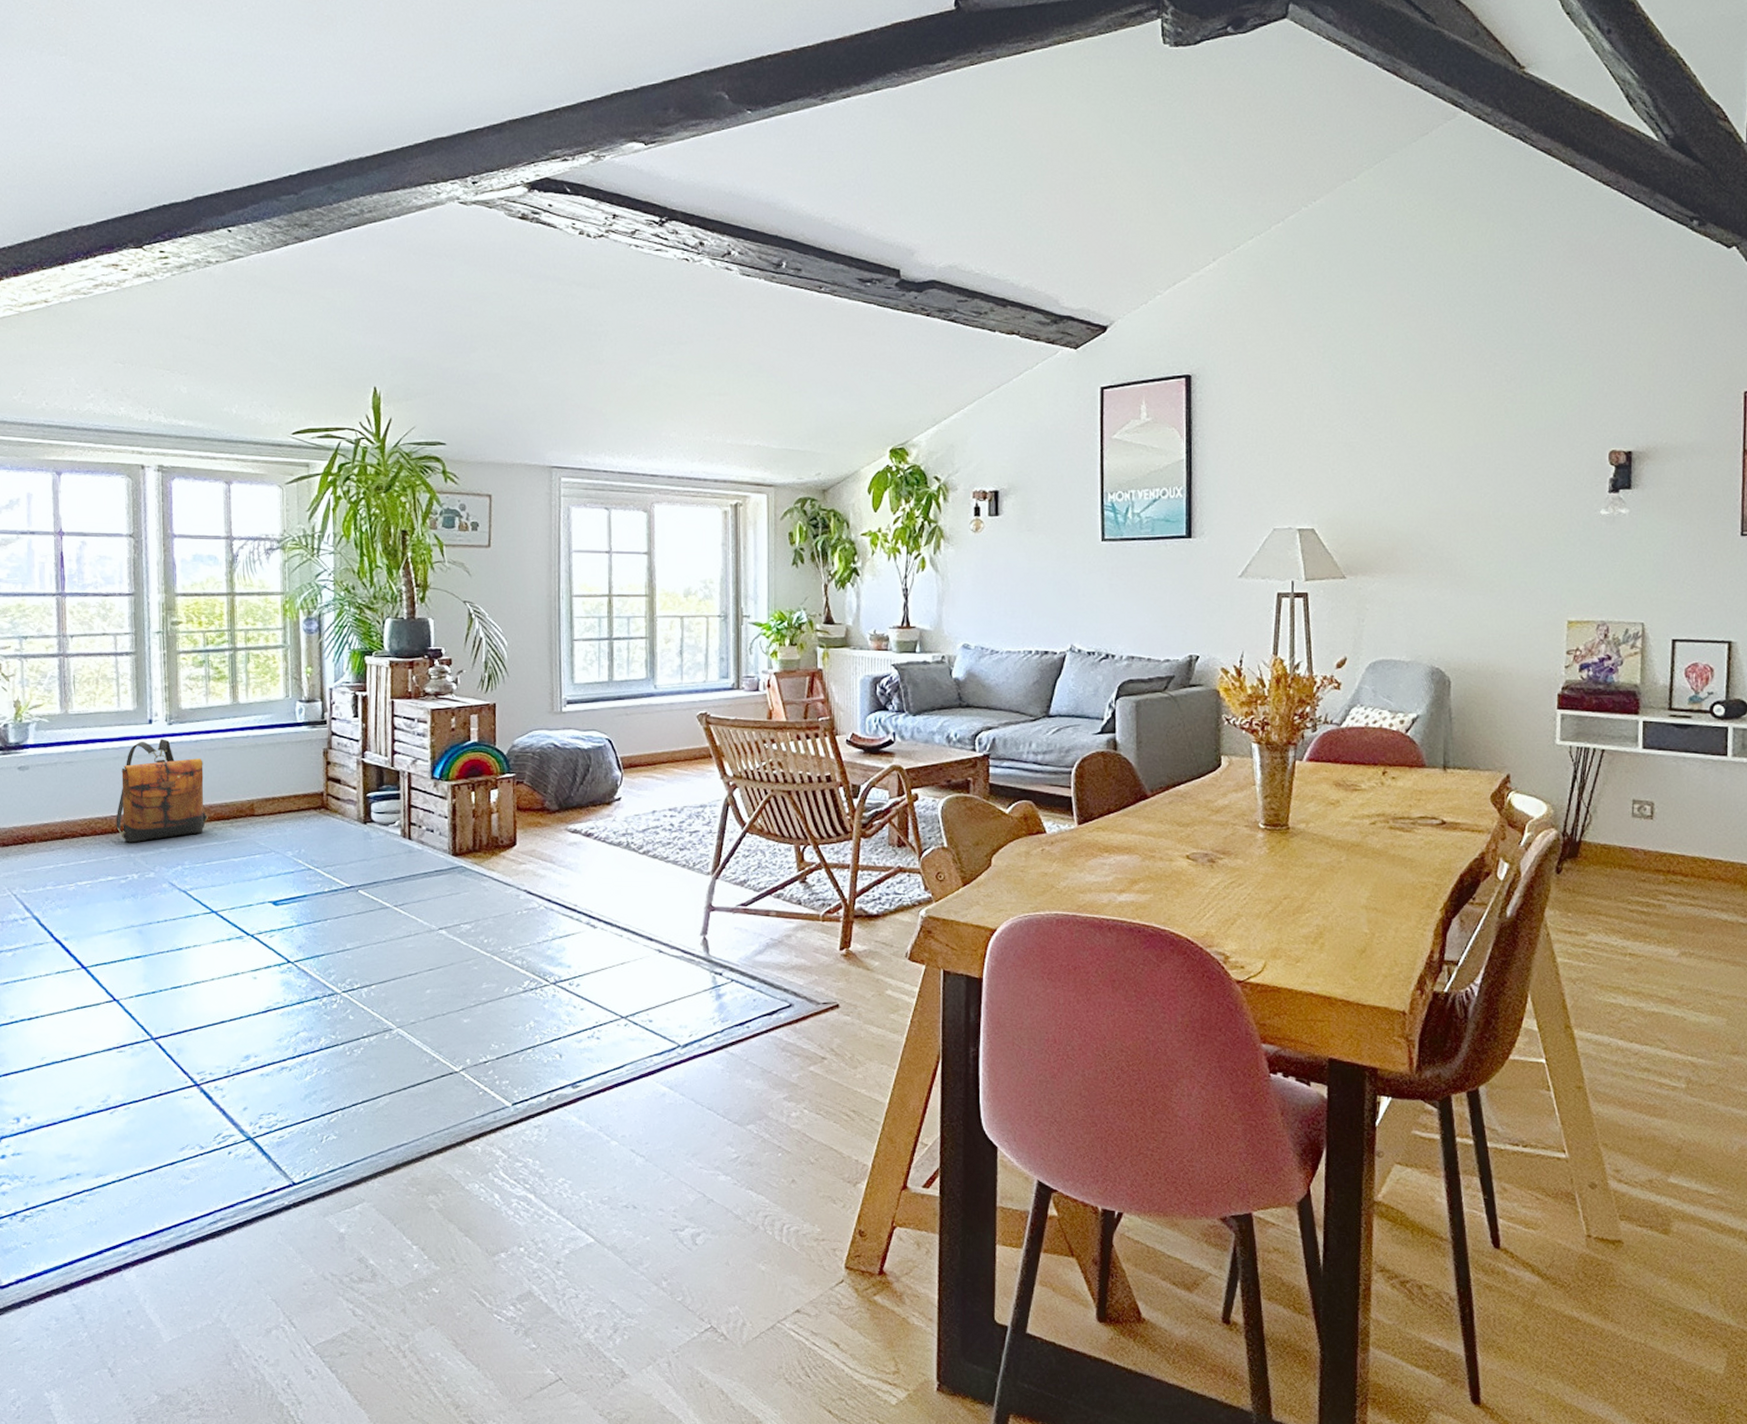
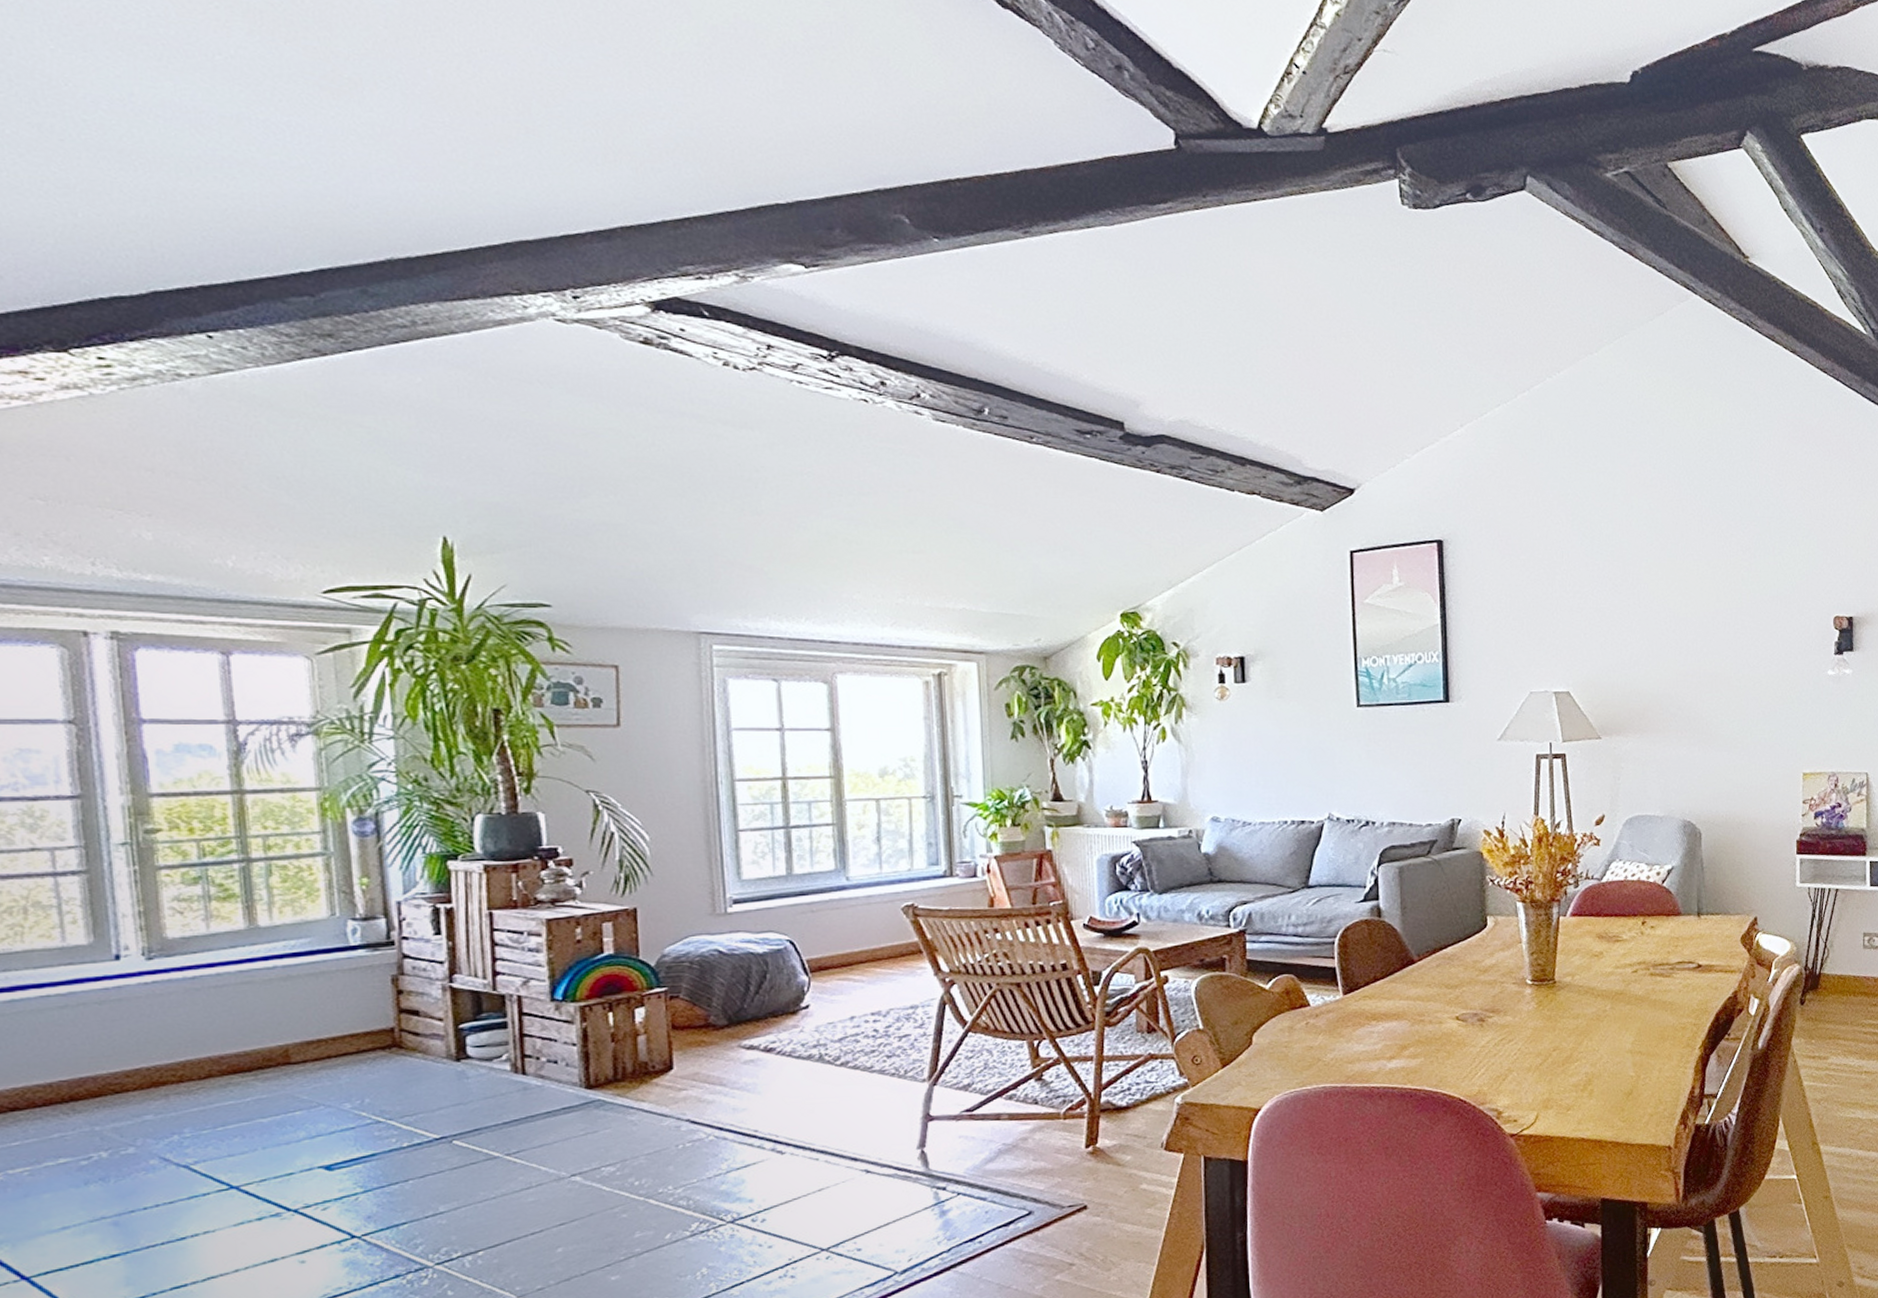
backpack: present [116,739,208,843] -> none [67,978,218,1113]

